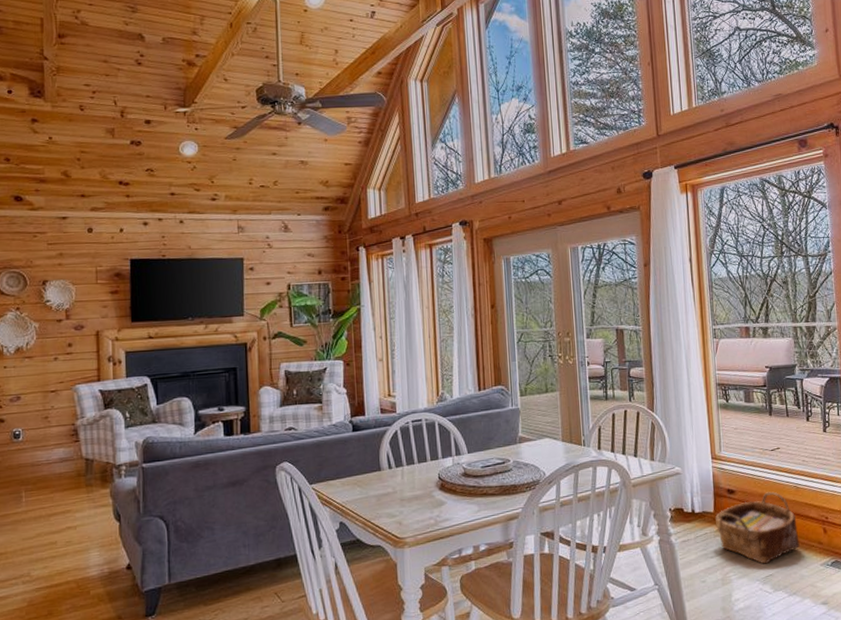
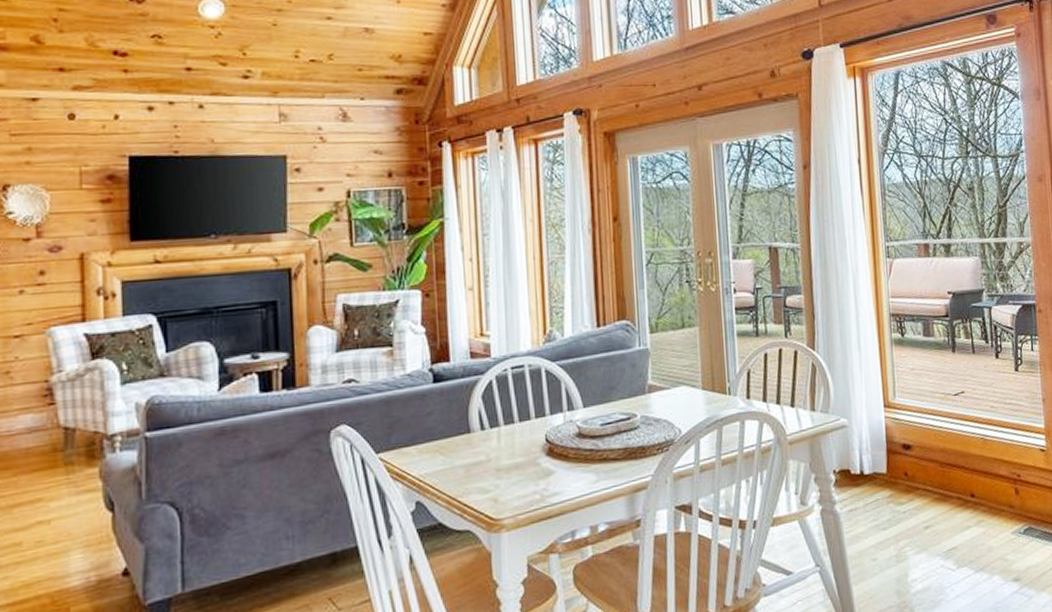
woven basket: present [715,491,800,564] -> none [887,445,988,535]

